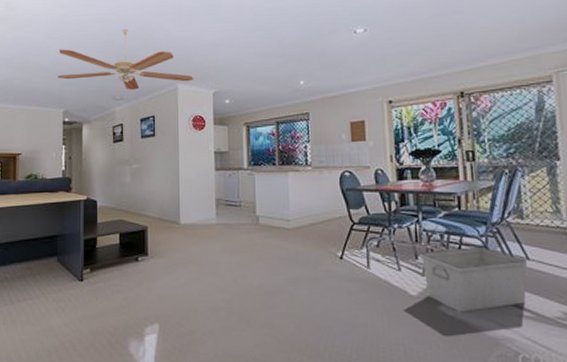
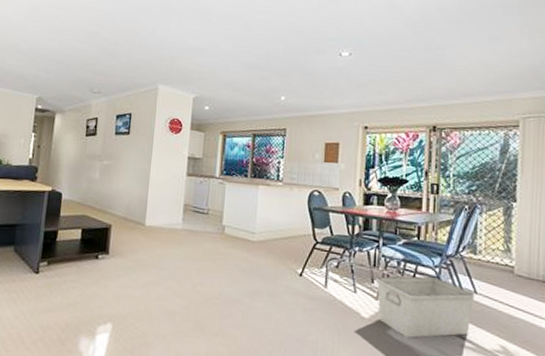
ceiling fan: present [58,29,194,90] -> none [35,21,176,85]

